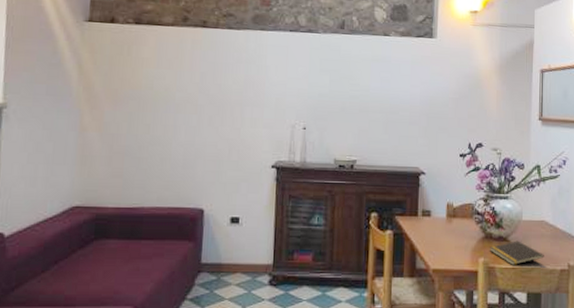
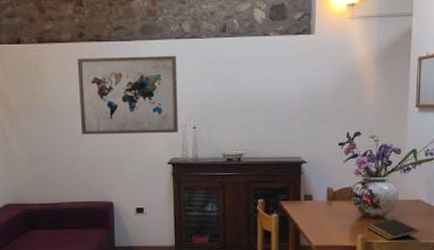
wall art: none [174,43,290,133] -> present [77,55,178,135]

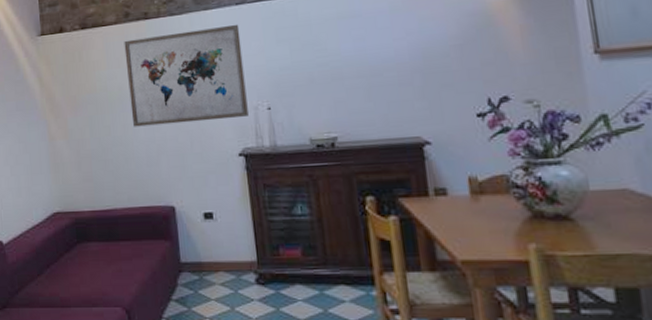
notepad: present [368,218,419,240] -> none [543,218,636,251]

